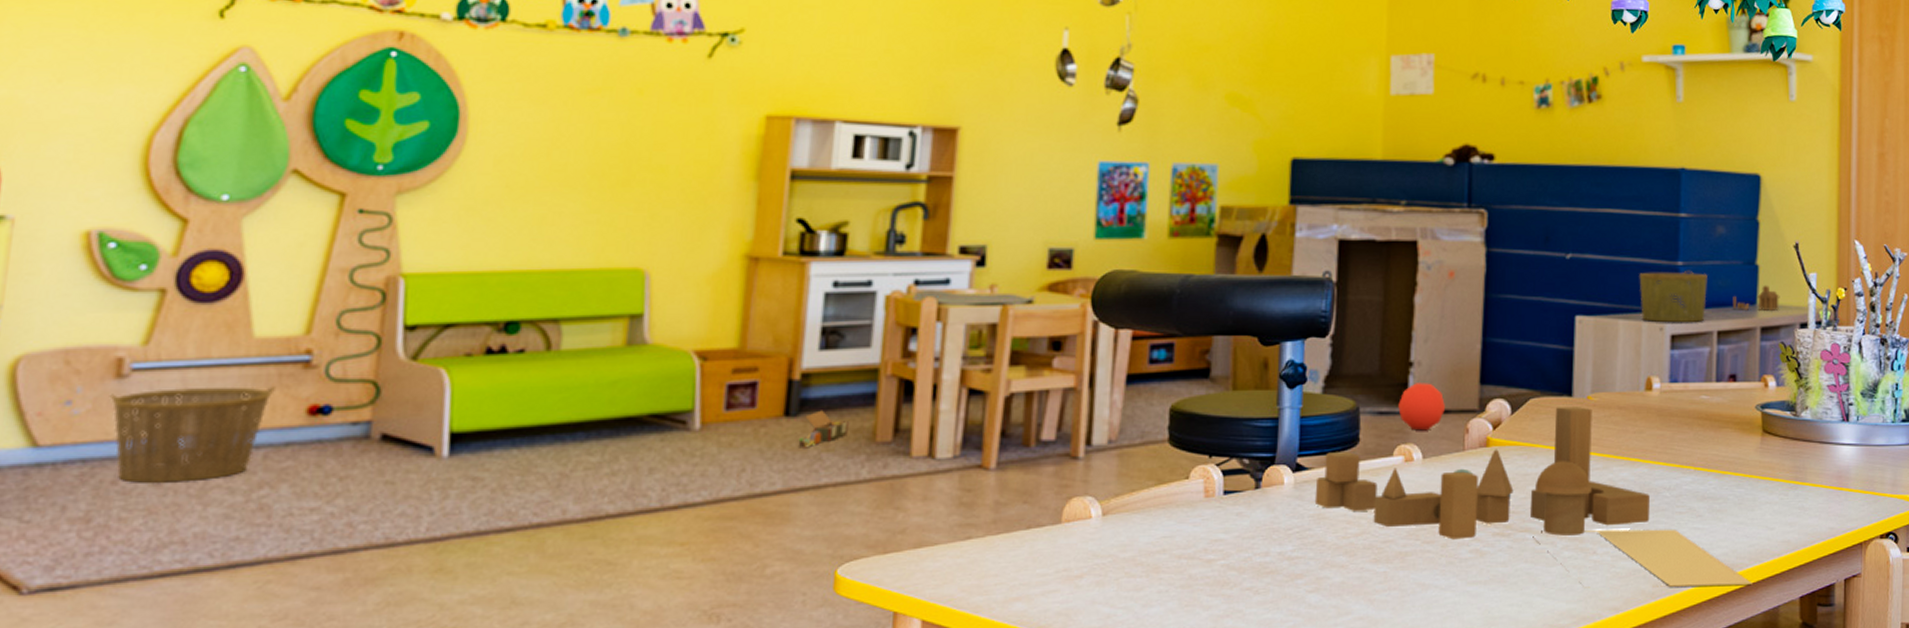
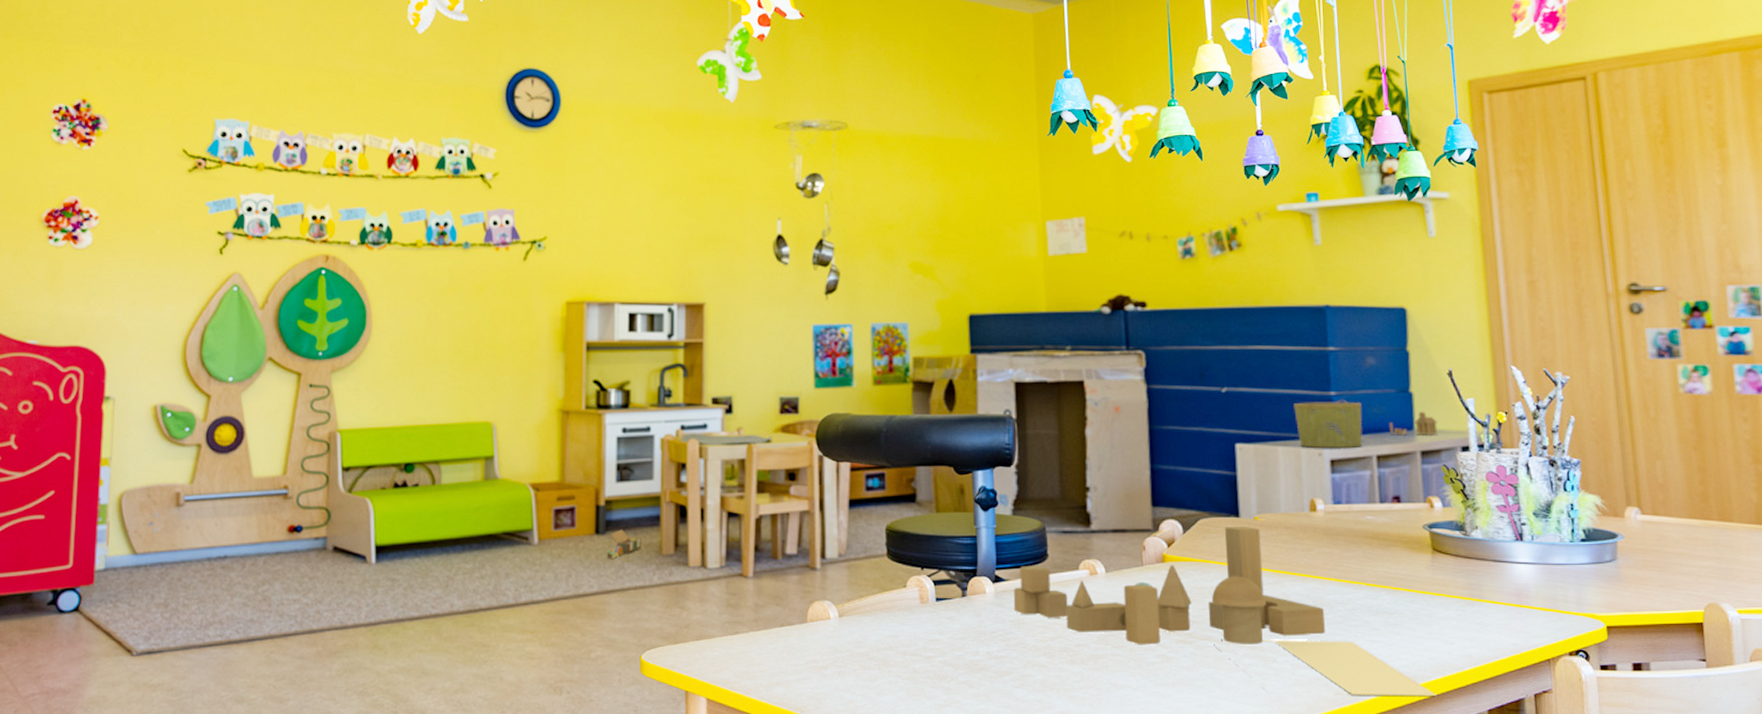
basket: present [109,387,275,484] -> none [173,512,268,581]
ball: present [1398,383,1446,431] -> none [1079,505,1123,548]

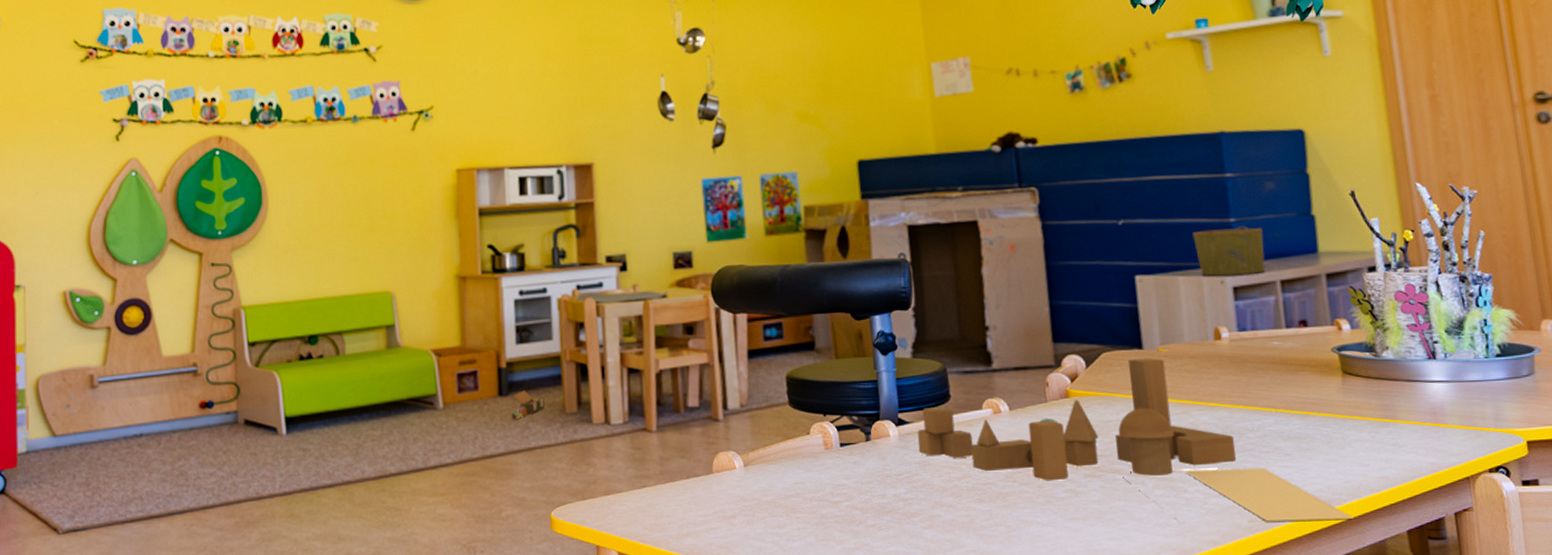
wooden toy: present [1389,411,1438,435] -> none [1291,233,1343,260]

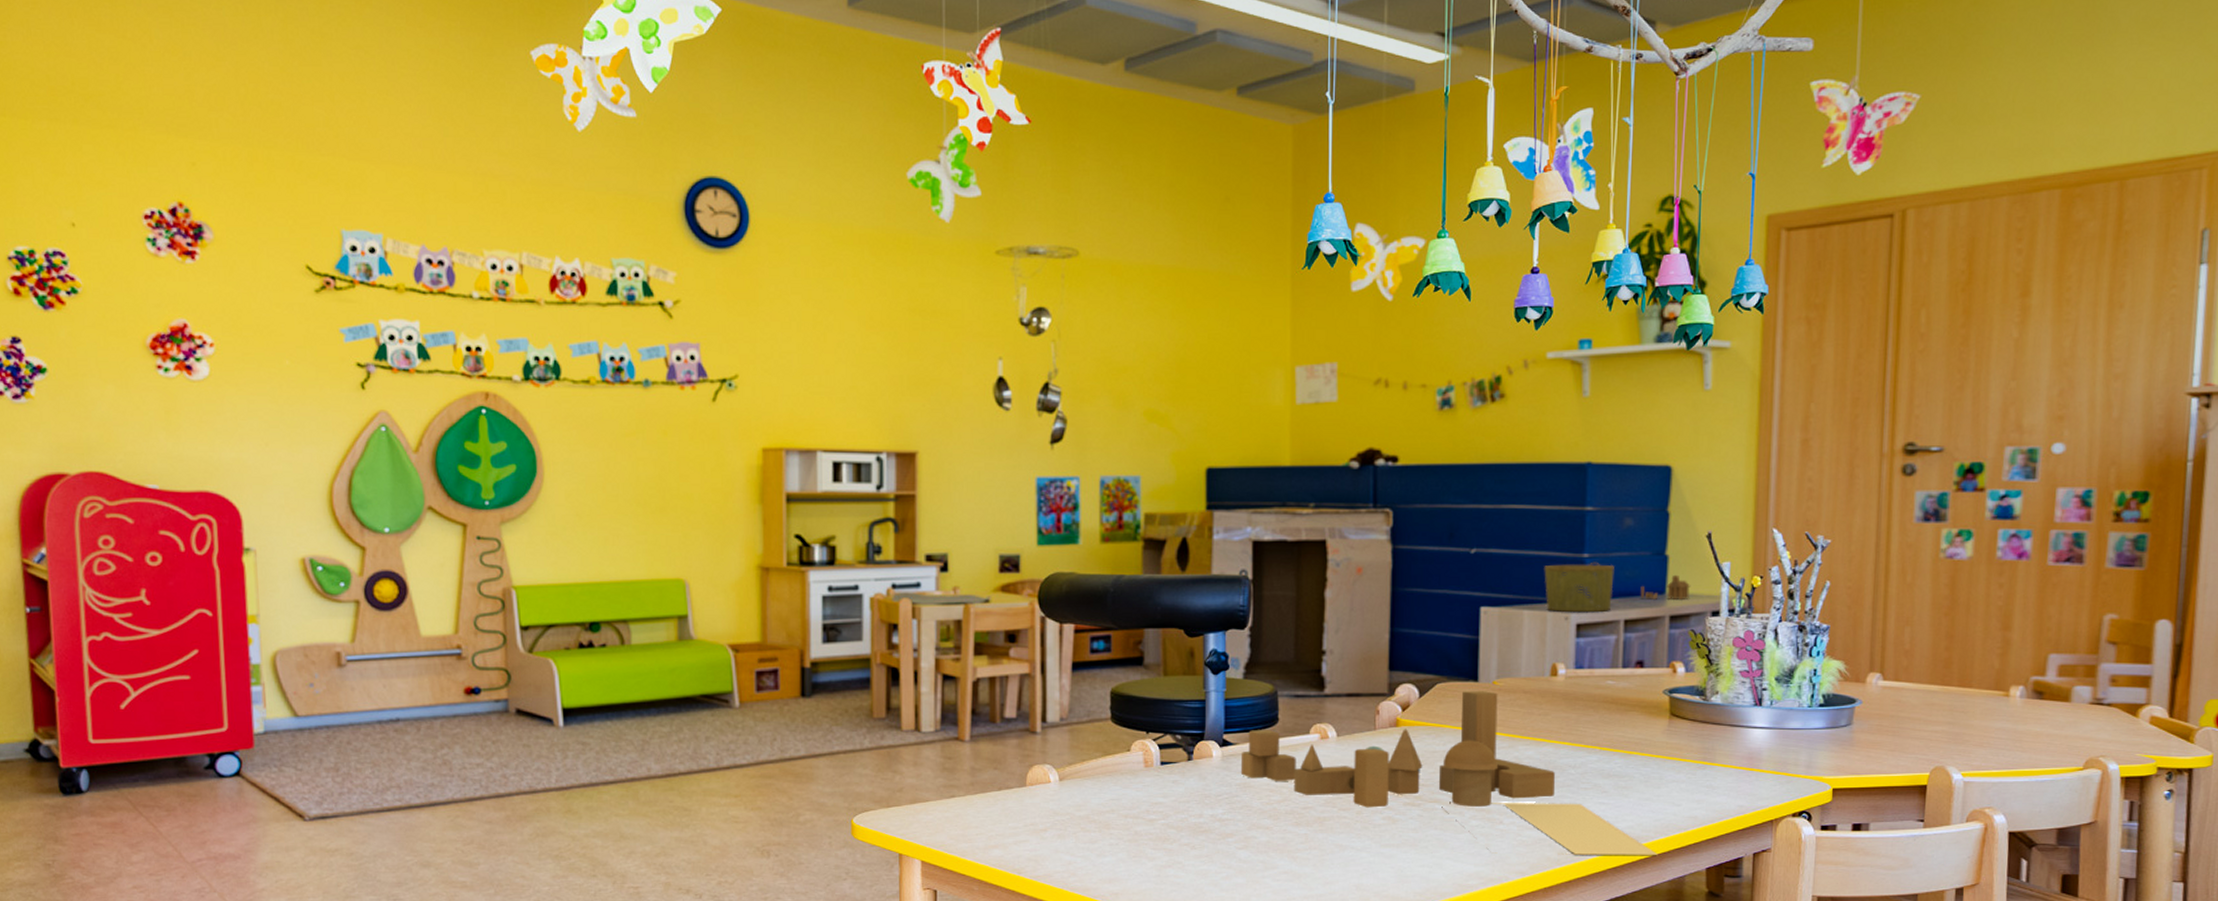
toy box: present [511,390,545,420] -> none [813,692,851,723]
wooden toy: none [1291,233,1343,260] -> present [1640,574,1691,599]

